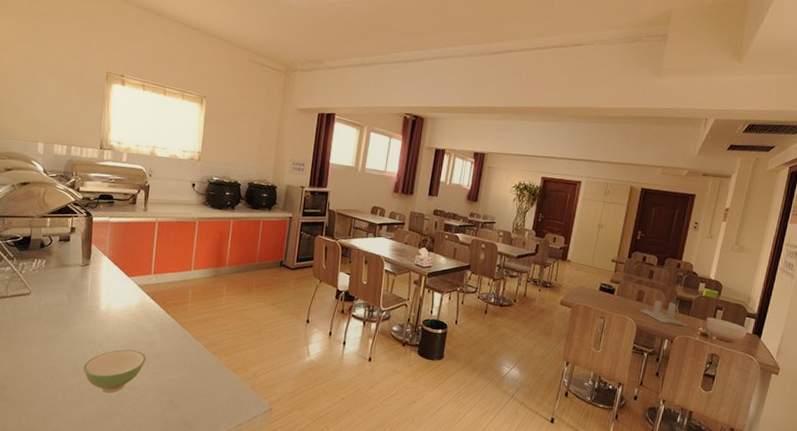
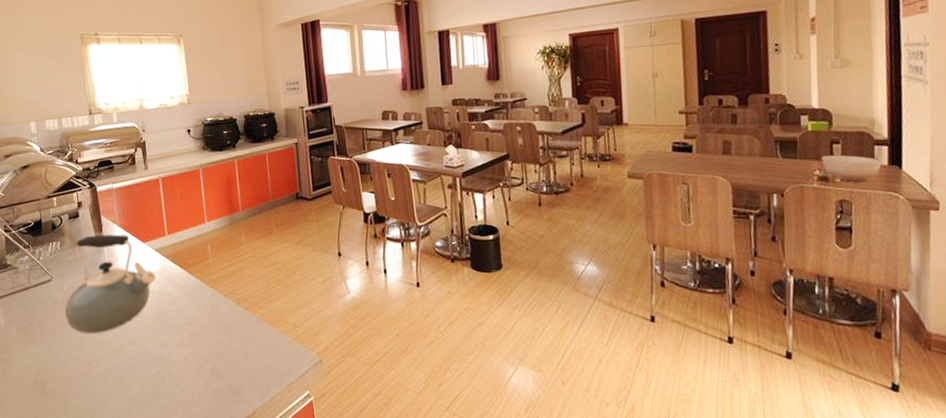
kettle: none [36,260,134,350] -> present [64,234,156,334]
bowl: present [83,349,146,393] -> none [118,320,179,371]
napkin holder: present [640,299,688,327] -> none [730,147,799,175]

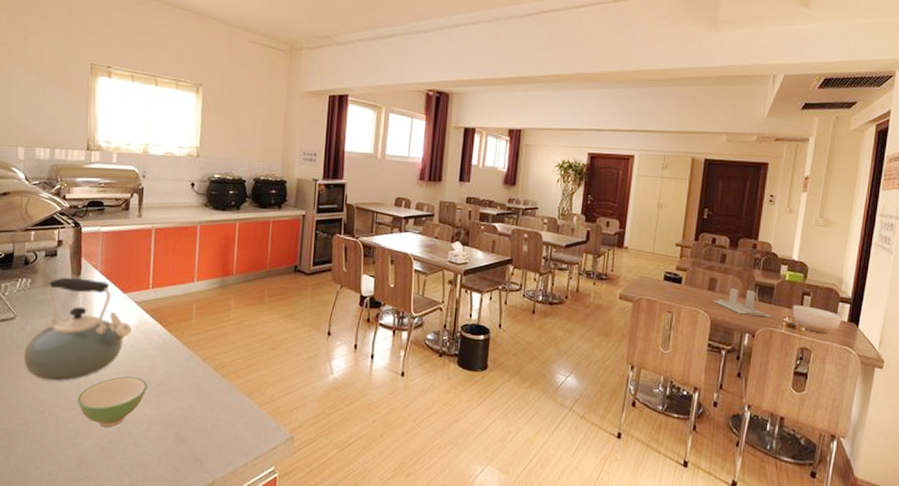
bowl: none [118,320,179,371] -> present [77,376,148,428]
napkin holder: none [730,147,799,175] -> present [713,287,771,318]

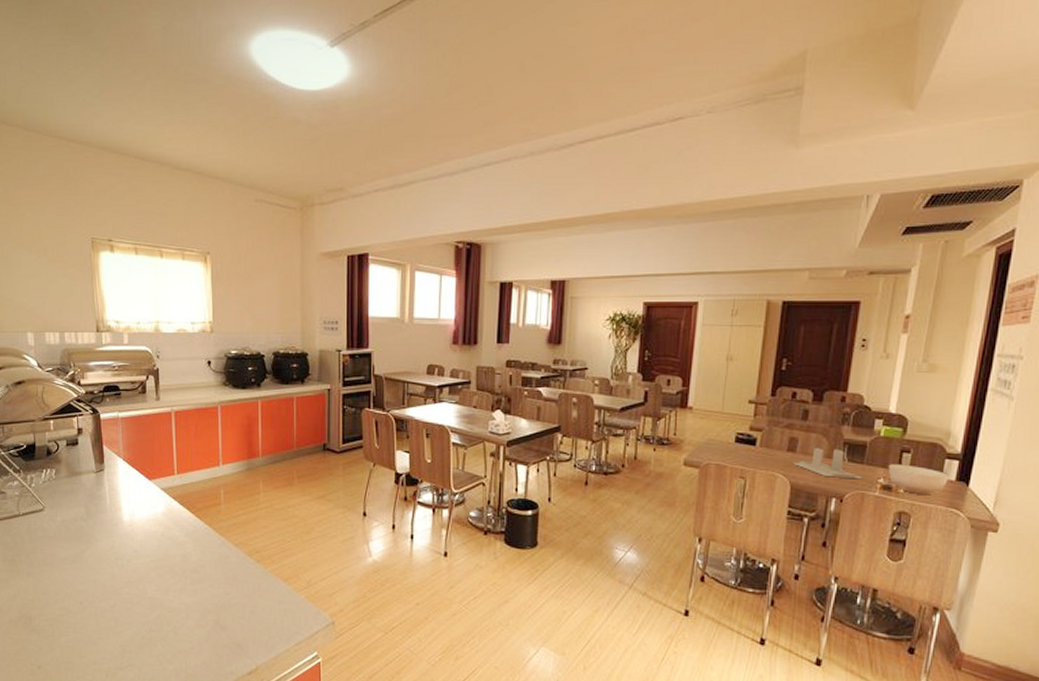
kettle: present [23,277,132,381] -> none [56,466,160,571]
bowl: present [77,376,148,428] -> none [113,565,182,616]

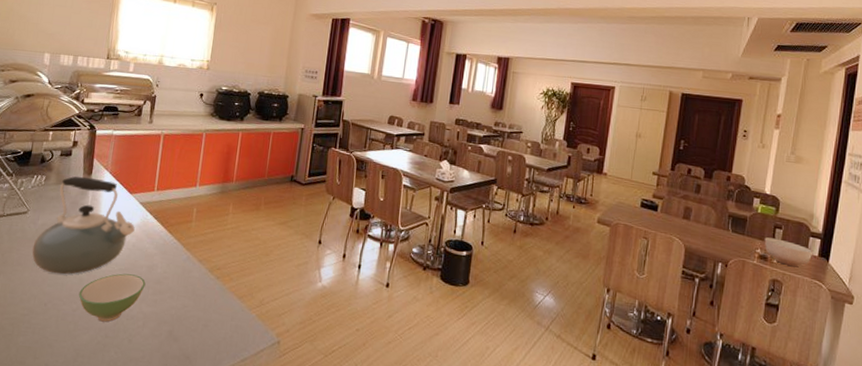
kettle: none [56,466,160,571] -> present [32,176,135,274]
bowl: none [113,565,182,616] -> present [78,273,146,322]
napkin holder: present [793,447,862,480] -> none [687,217,743,249]

